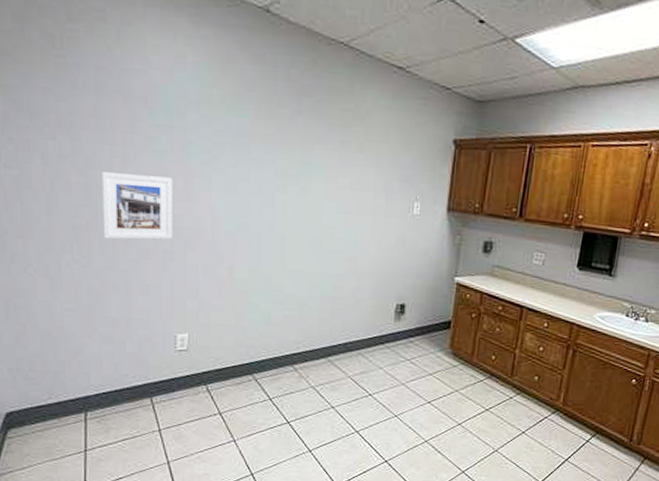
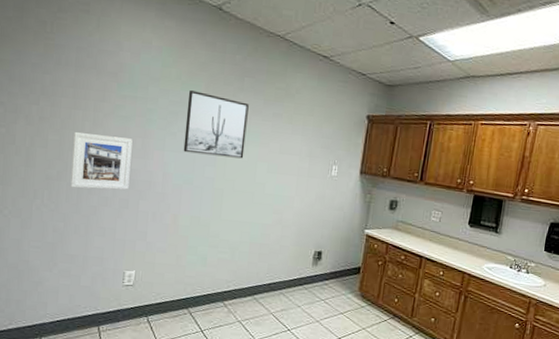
wall art: none [234,116,310,198] -> present [183,90,249,159]

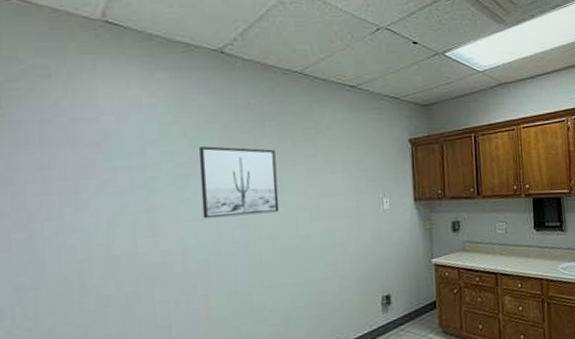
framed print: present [70,132,133,190] -> none [50,216,137,295]

